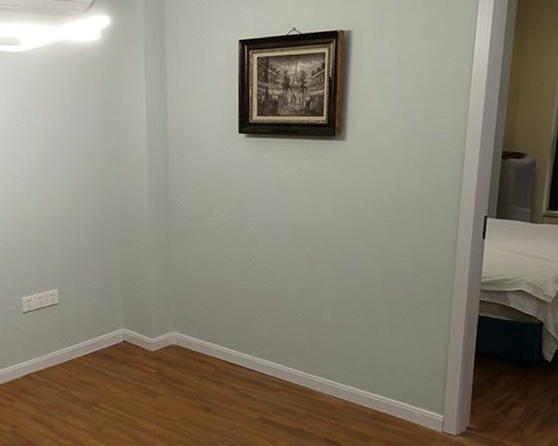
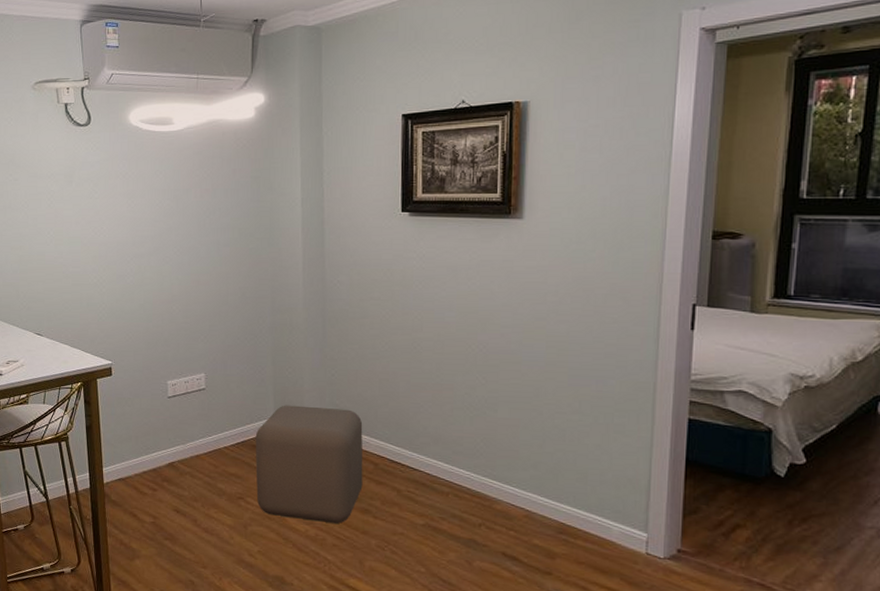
cube: none [106,316,205,422] -> present [255,405,363,524]

